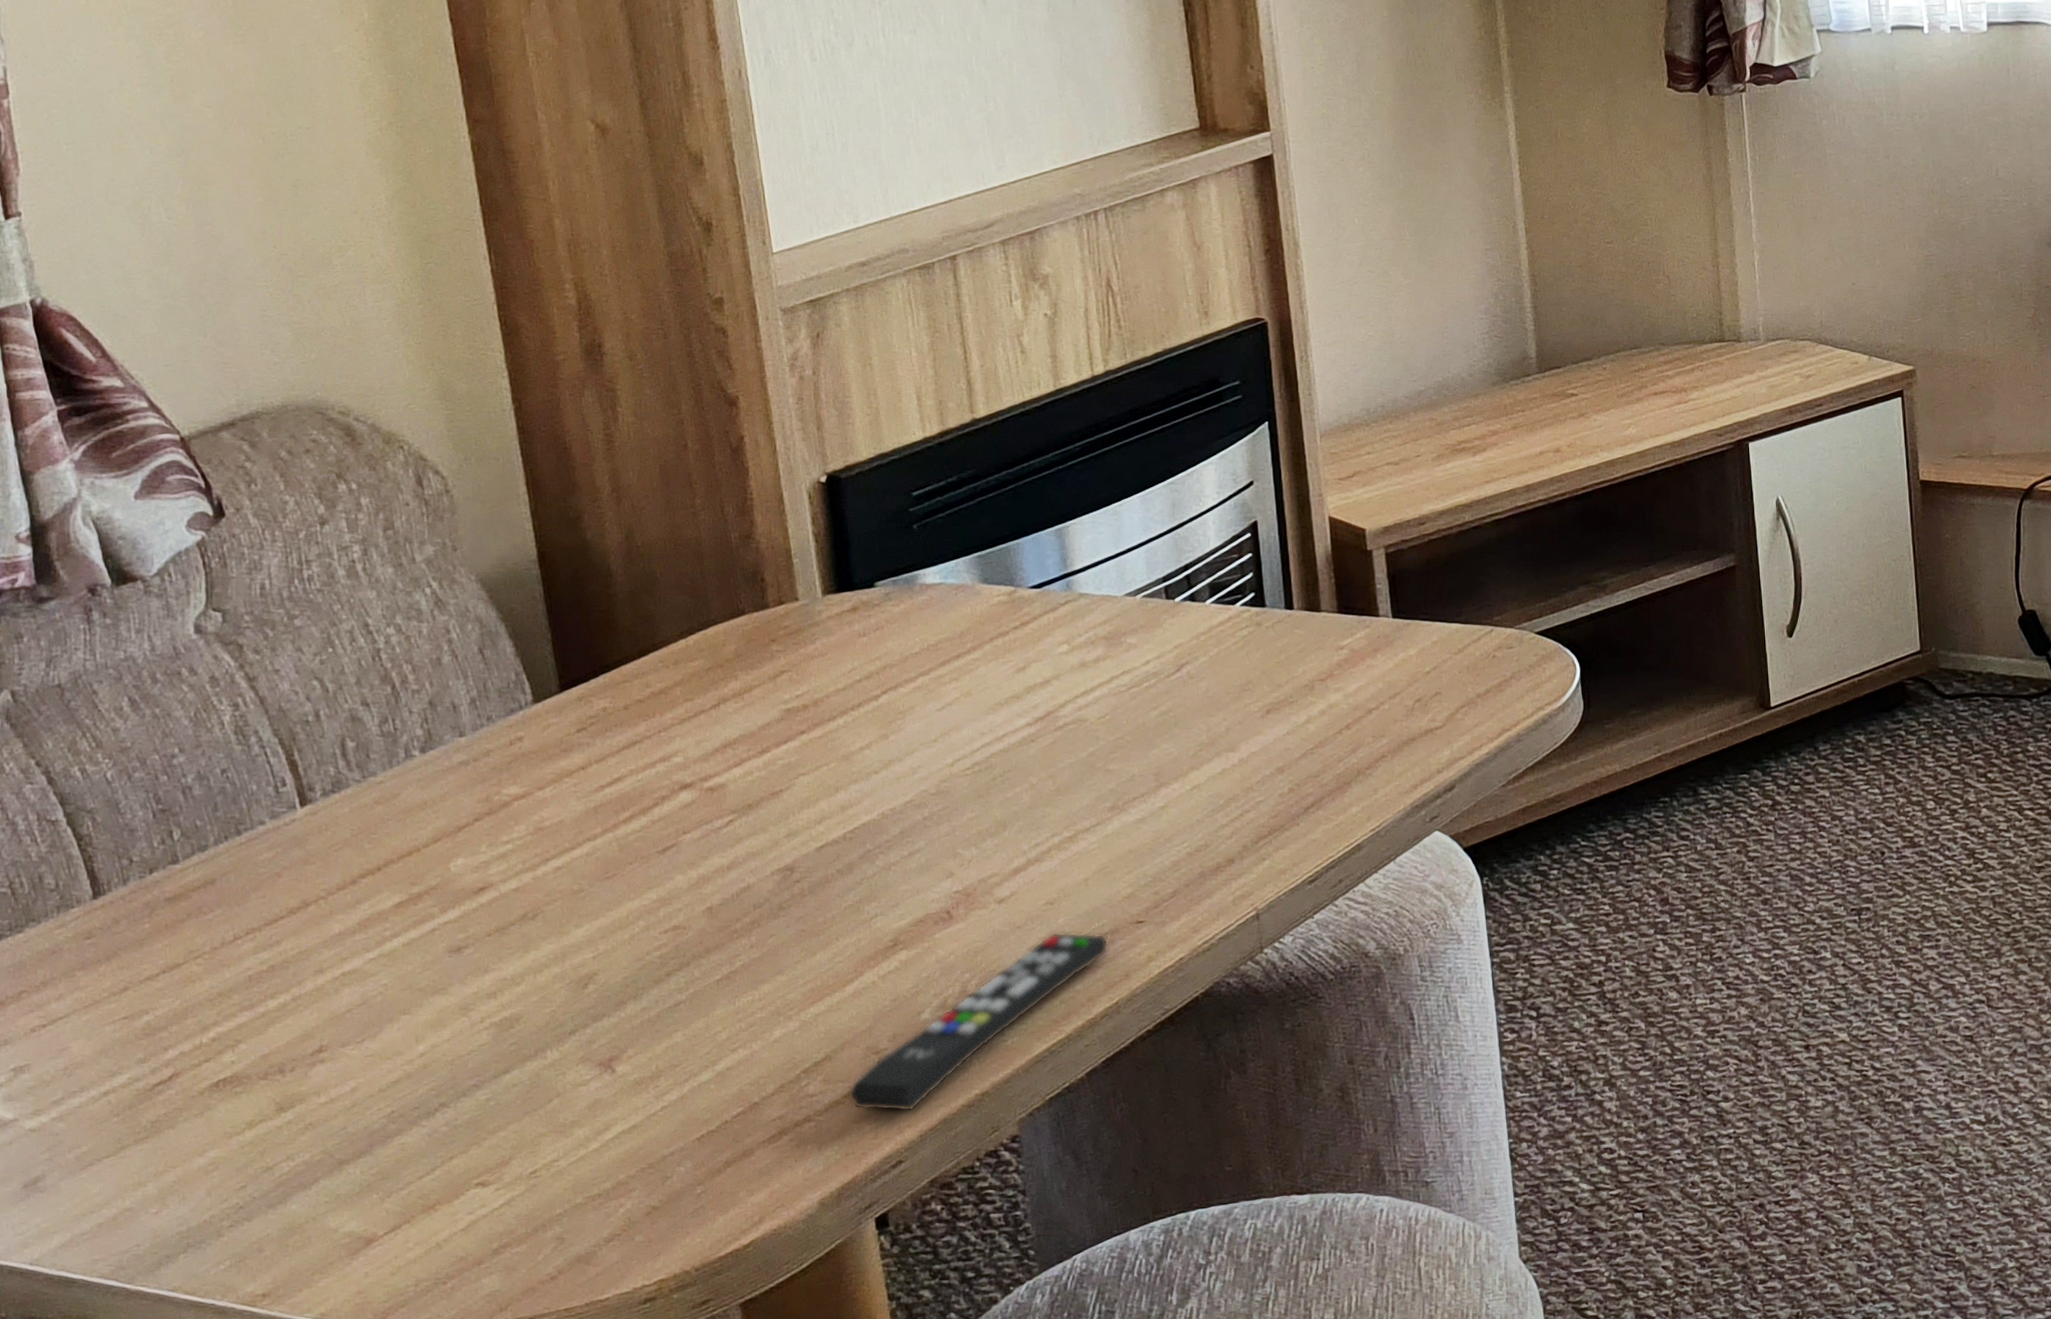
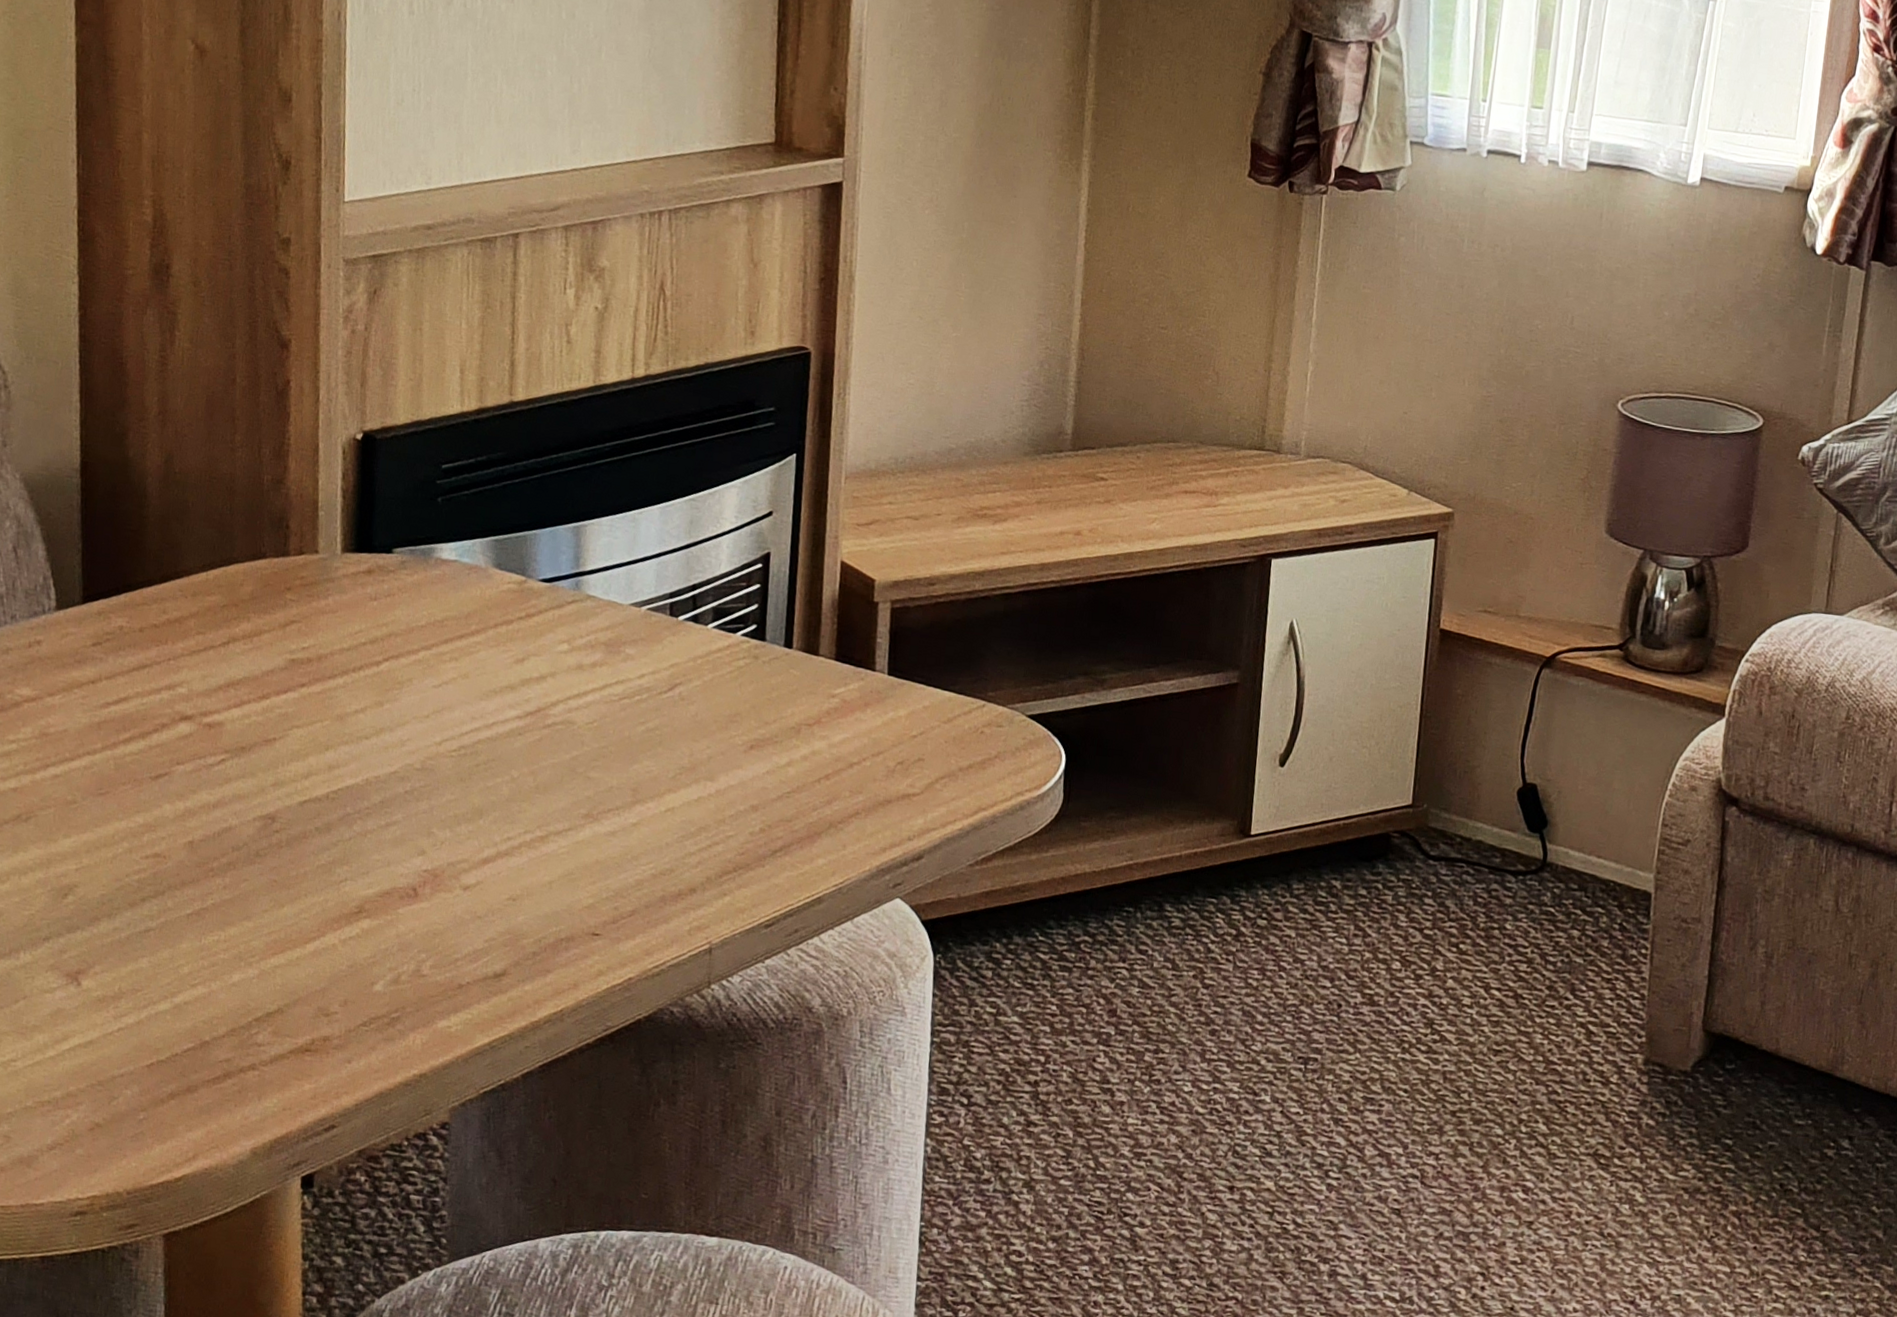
remote control: present [848,932,1109,1112] -> none [293,928,563,1079]

